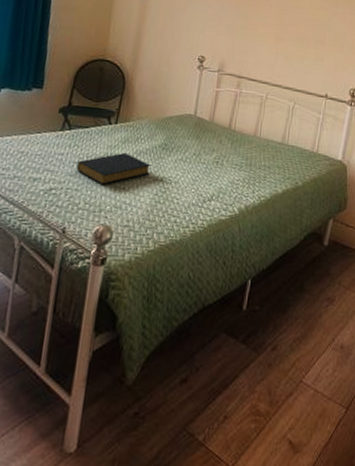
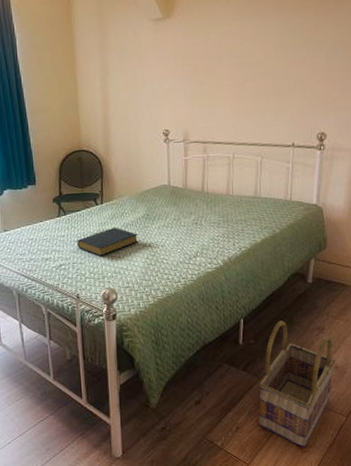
basket: none [249,286,342,447] -> present [258,320,336,448]

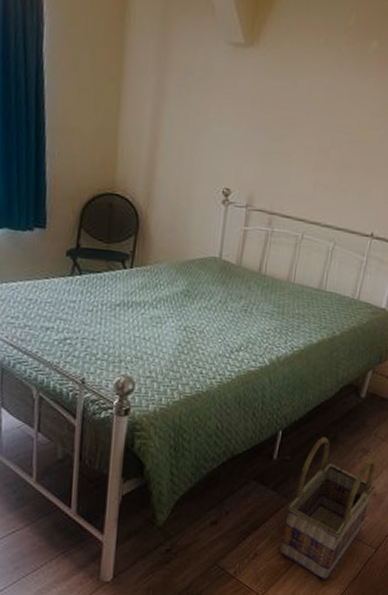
hardback book: present [77,227,138,257] -> none [91,299,172,335]

